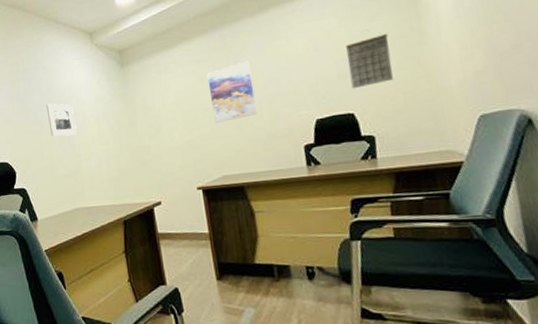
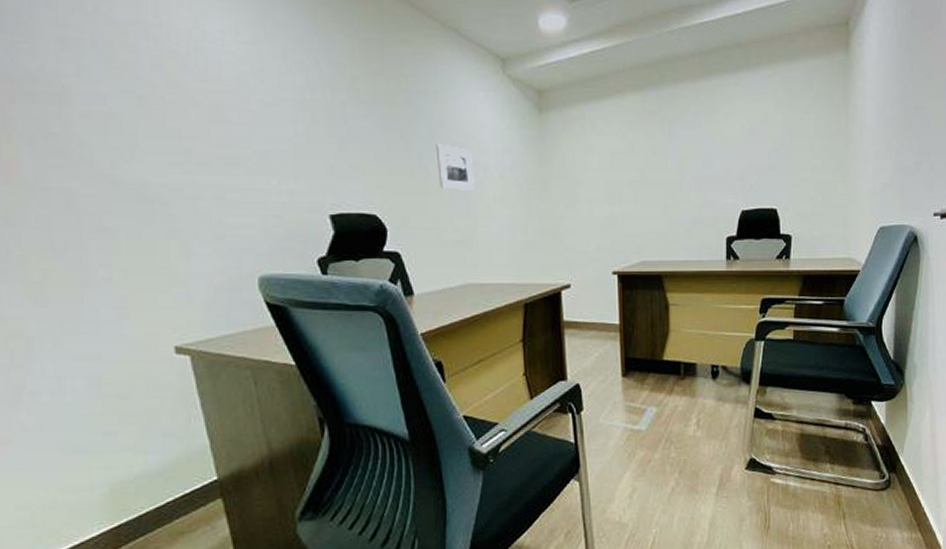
wall art: present [207,61,257,123] -> none [638,132,685,199]
calendar: present [346,33,393,89] -> none [779,128,818,183]

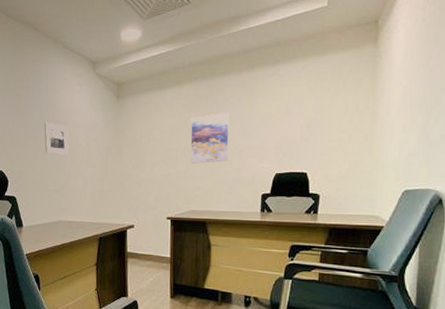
wall art: none [638,132,685,199] -> present [191,112,230,163]

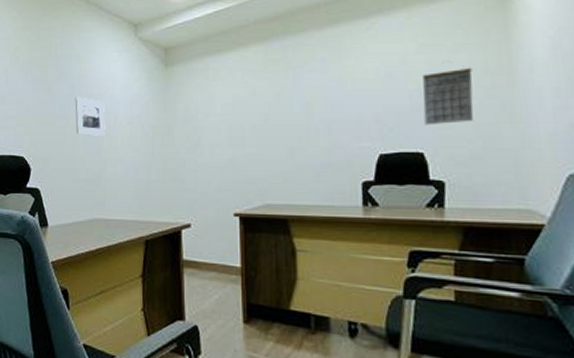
wall art: present [191,112,230,163] -> none [261,78,313,143]
calendar: none [309,108,347,152] -> present [423,67,474,126]

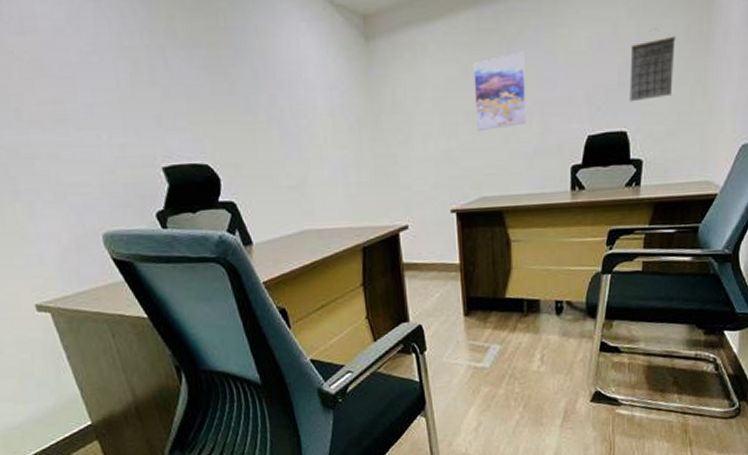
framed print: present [75,97,106,136] -> none [260,84,304,133]
wall art: none [261,78,313,143] -> present [473,52,526,130]

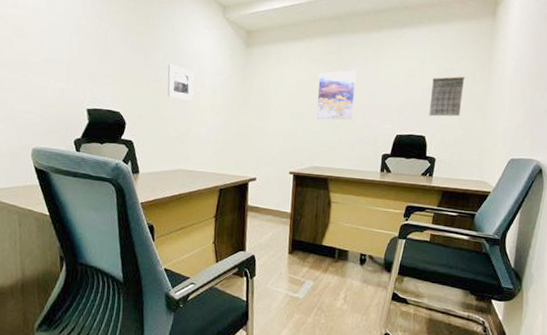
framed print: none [260,84,304,133] -> present [167,64,194,101]

